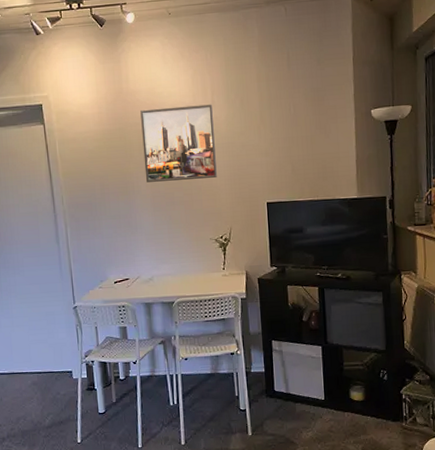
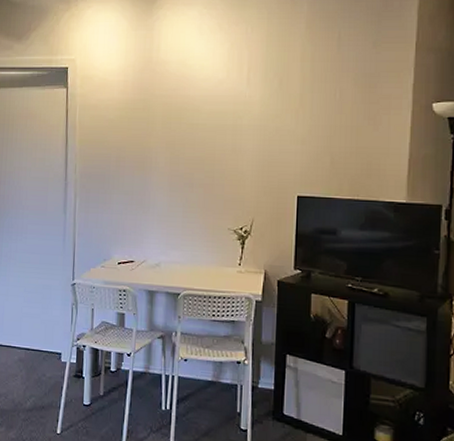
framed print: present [140,104,217,182] -> none [165,81,247,162]

